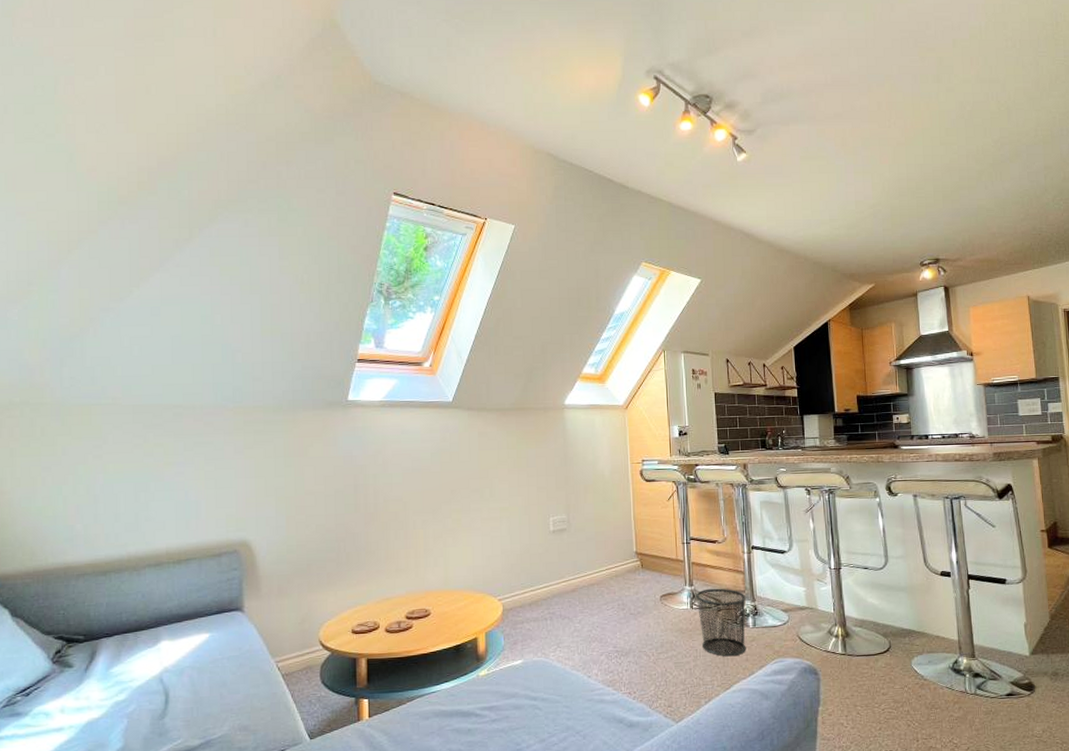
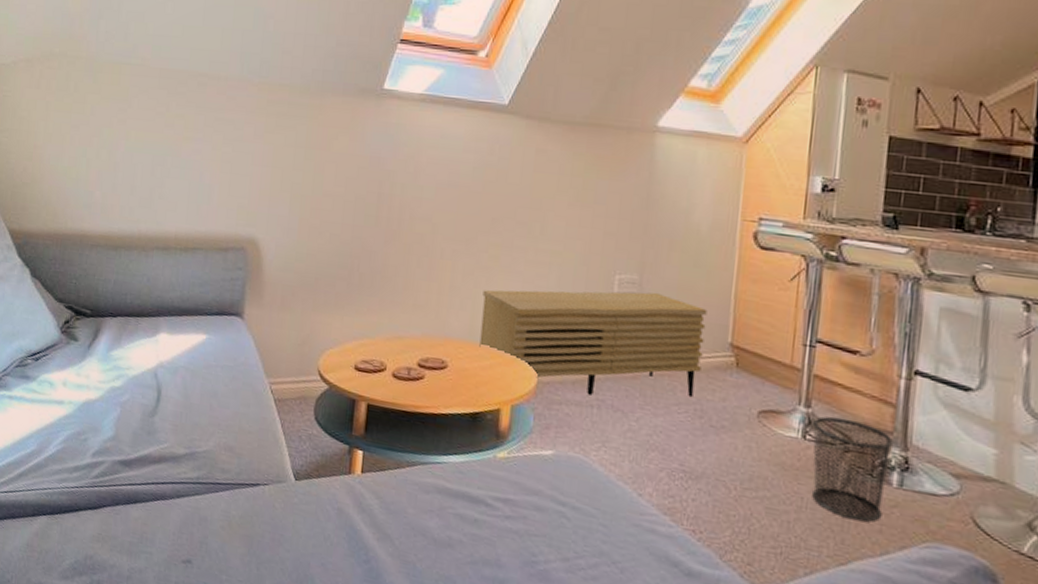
sideboard: none [451,526,619,611] -> present [479,289,707,398]

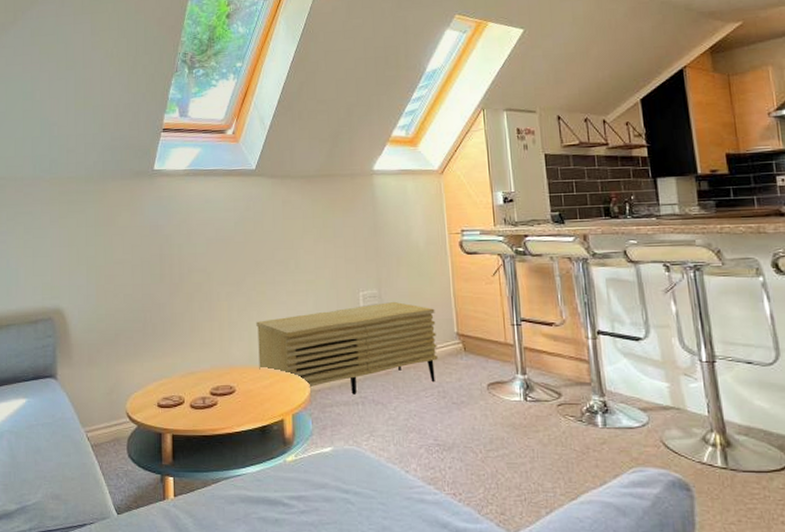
waste bin: present [812,416,895,522] -> none [530,378,596,461]

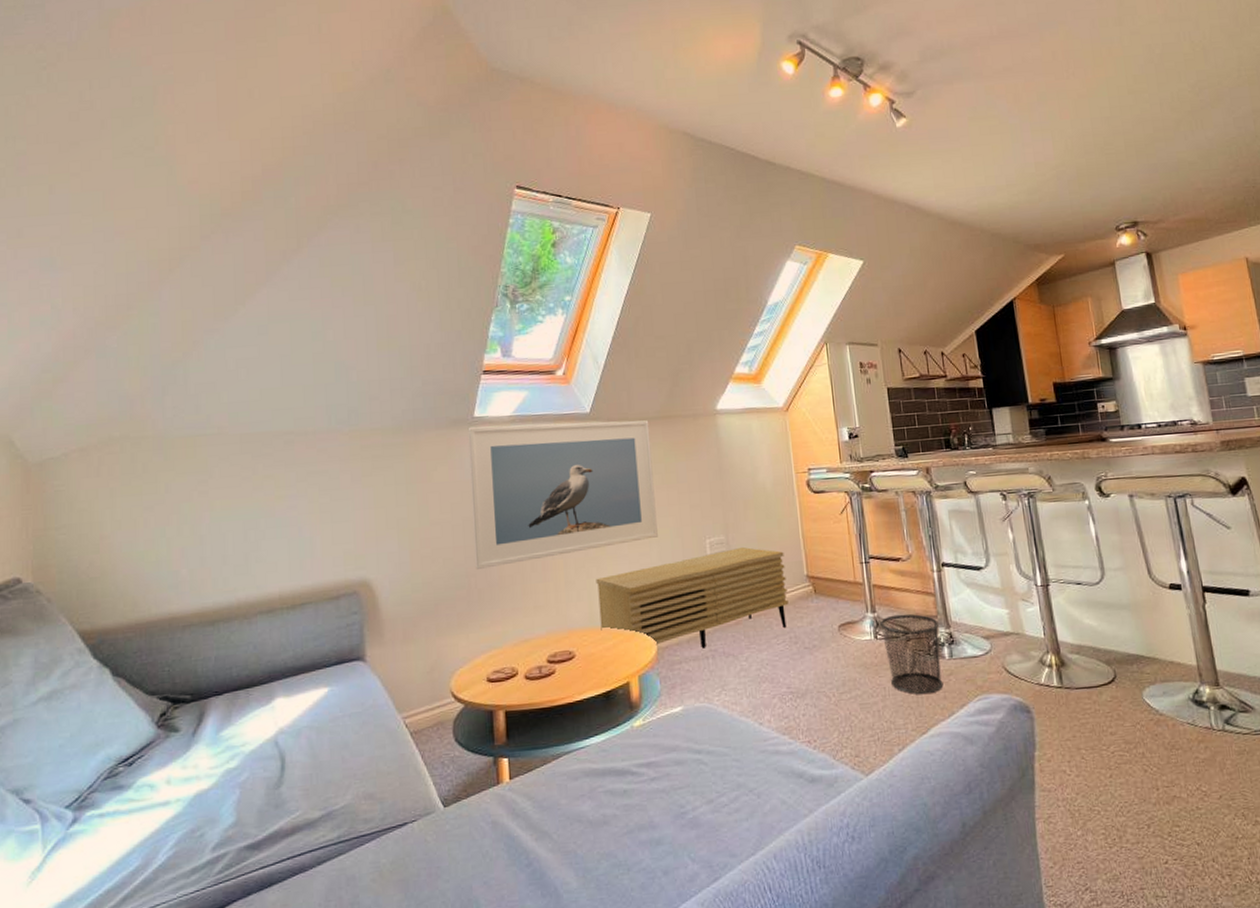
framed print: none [148,177,314,306] -> present [468,420,658,569]
waste bin: none [530,378,596,461] -> present [880,613,944,695]

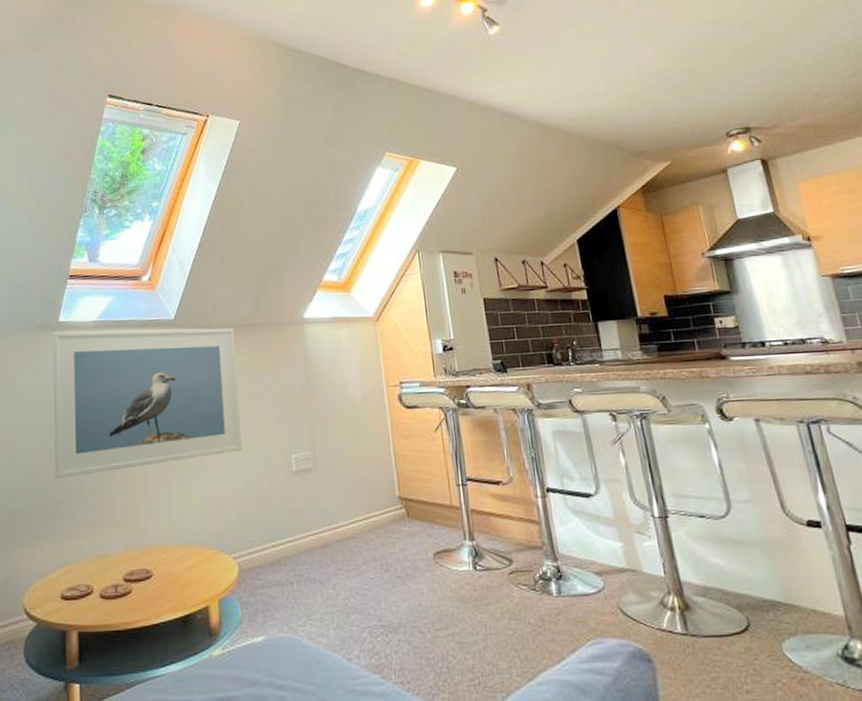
sideboard: present [596,547,789,648] -> none [176,464,379,573]
waste bin: present [880,613,944,695] -> none [479,543,552,636]

